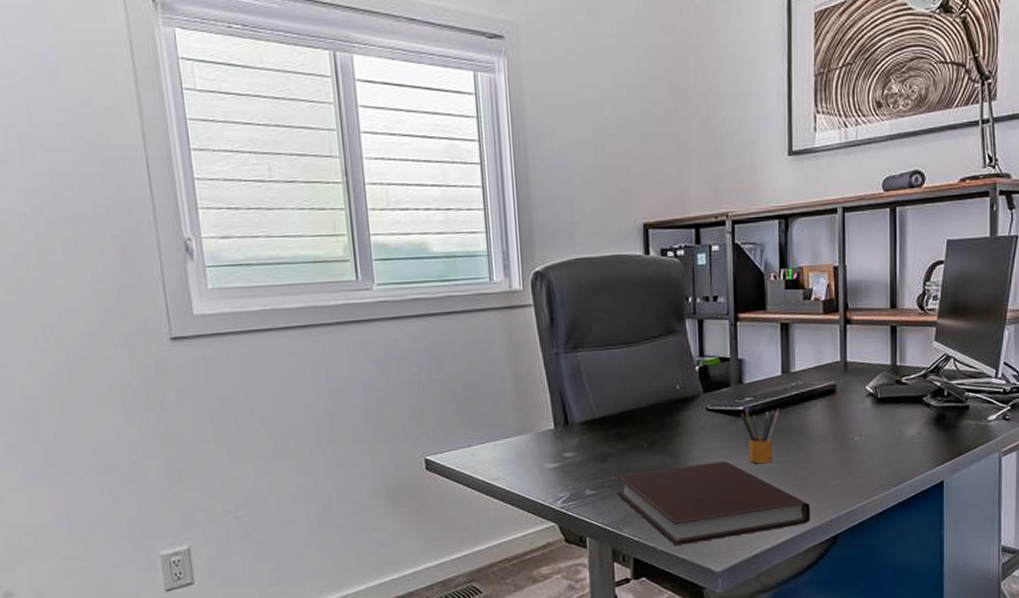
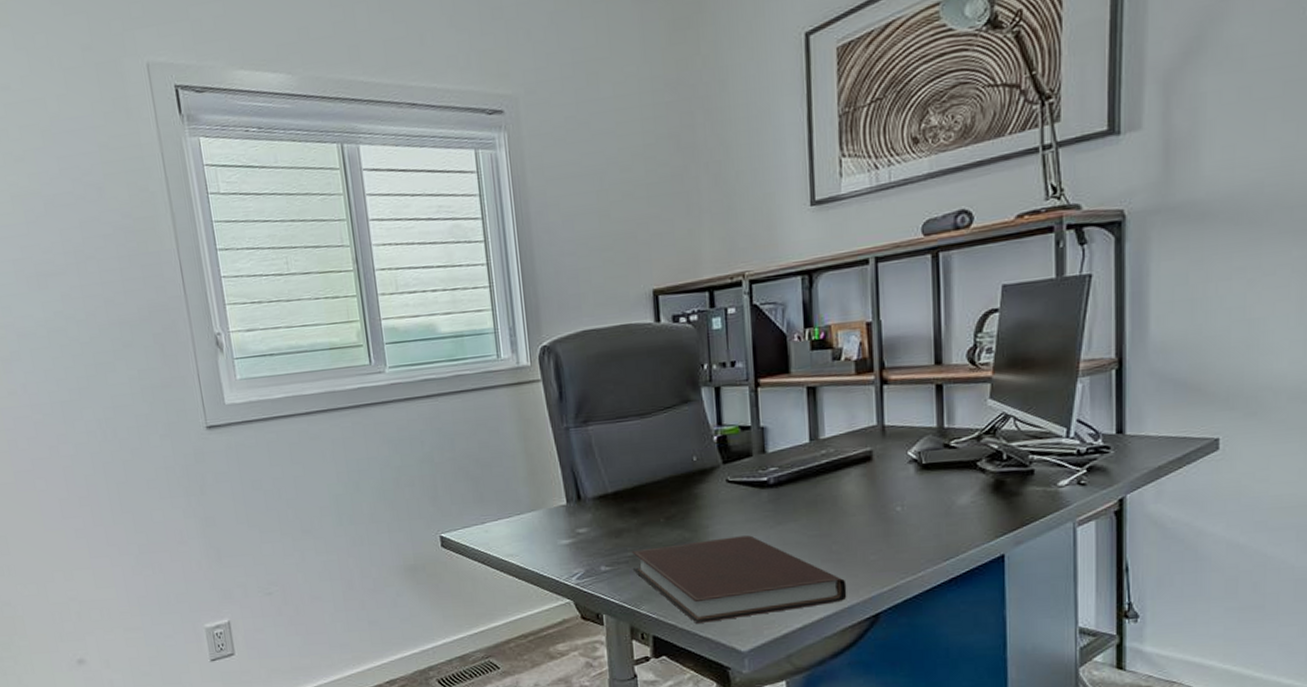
pencil box: present [741,407,780,464] -> none [765,477,809,538]

